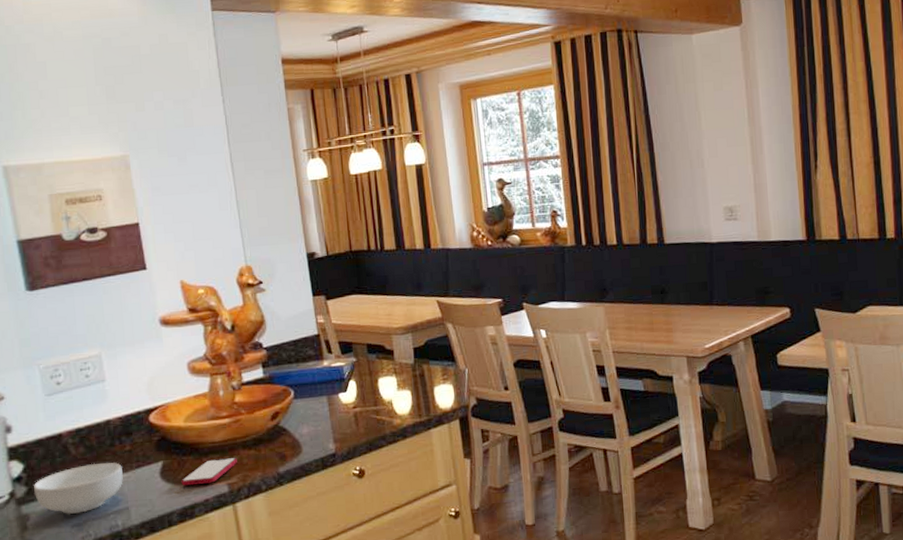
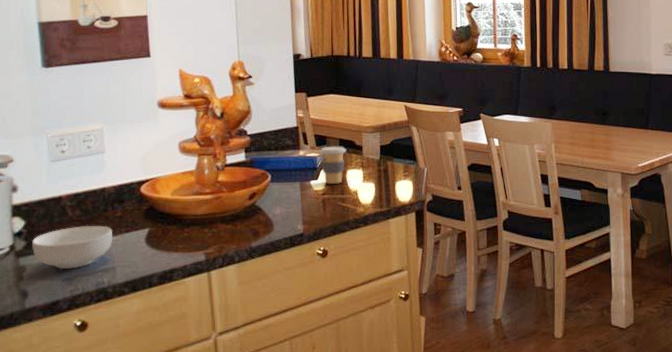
smartphone: present [181,458,237,486] -> none [164,230,215,252]
coffee cup: none [345,352,376,396] -> present [319,146,346,185]

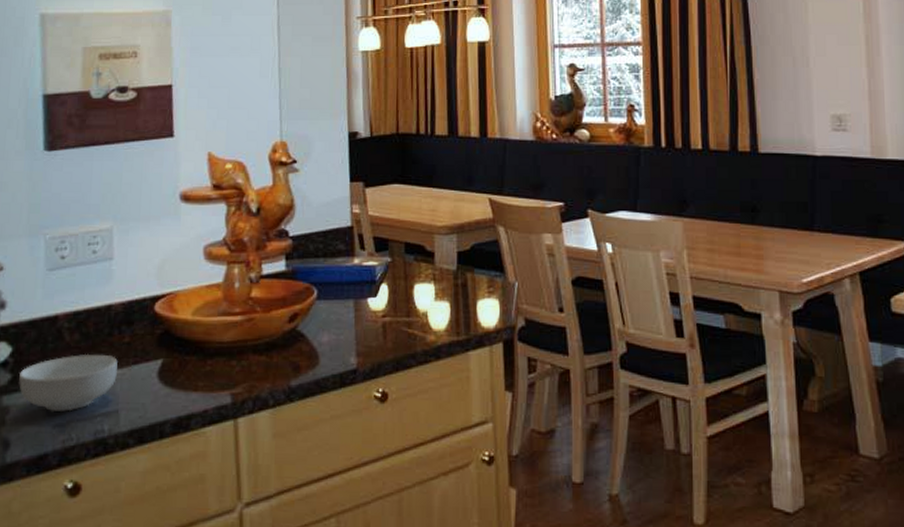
coffee cup: present [319,146,346,185] -> none [379,252,414,304]

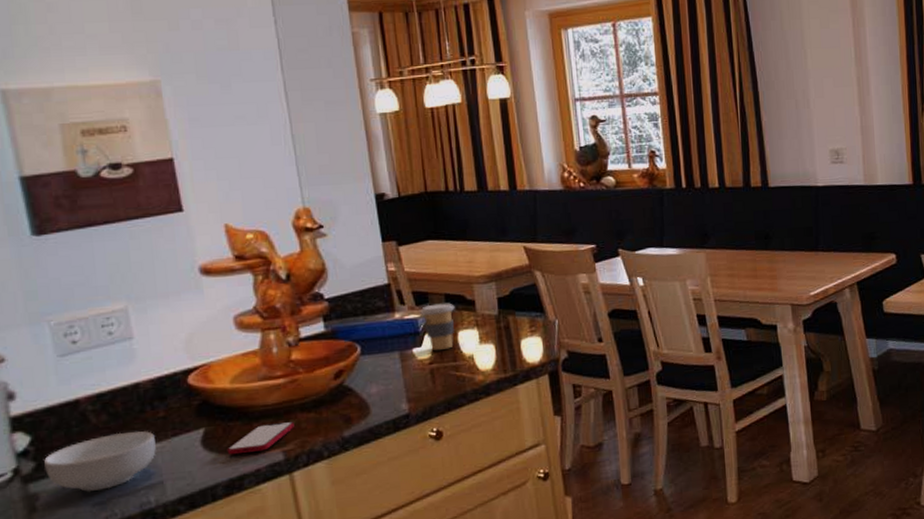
smartphone: none [180,362,245,392] -> present [227,422,294,455]
coffee cup: none [379,252,414,304] -> present [420,303,455,351]

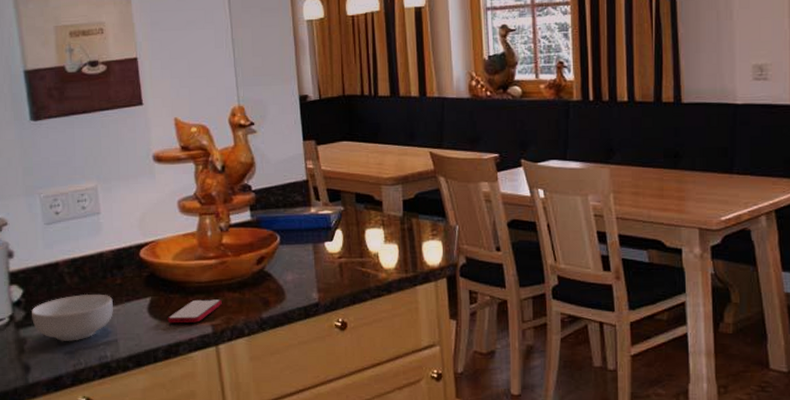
coffee cup: present [420,303,455,351] -> none [333,201,364,247]

